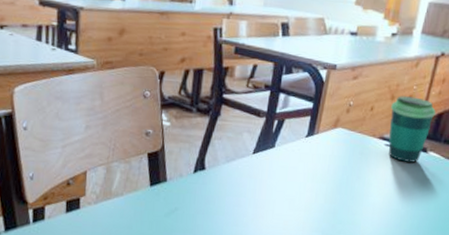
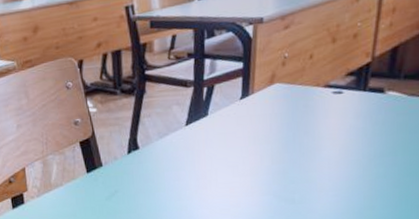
cup: present [389,96,436,163] -> none [333,34,389,108]

